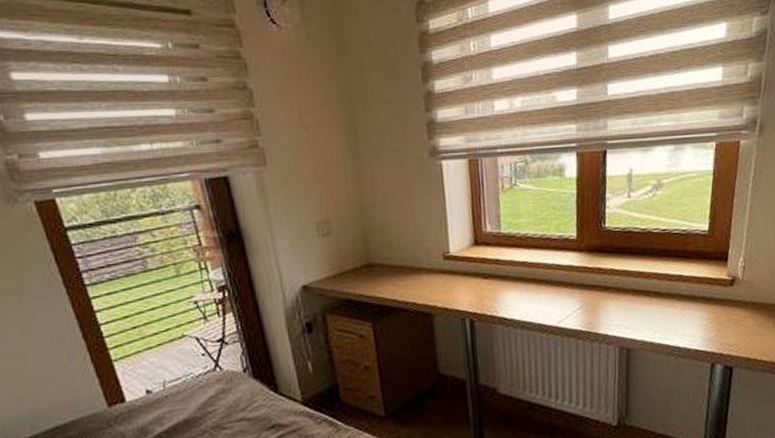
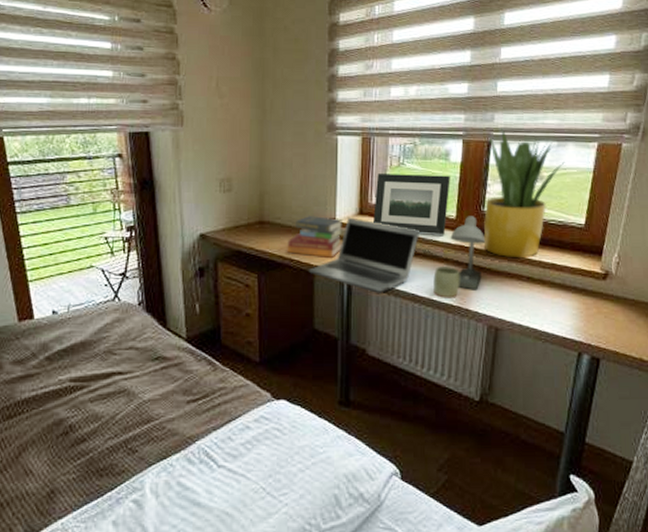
books: none [400,252,460,297] -> present [287,216,342,258]
laptop: none [425,249,541,329] -> present [308,217,421,295]
picture frame: none [489,193,568,259] -> present [373,173,450,235]
mug: none [559,290,588,324] -> present [433,266,460,298]
desk lamp: none [572,234,610,313] -> present [450,216,486,290]
planter: none [603,135,684,274] -> present [483,128,565,257]

